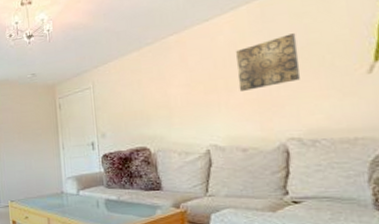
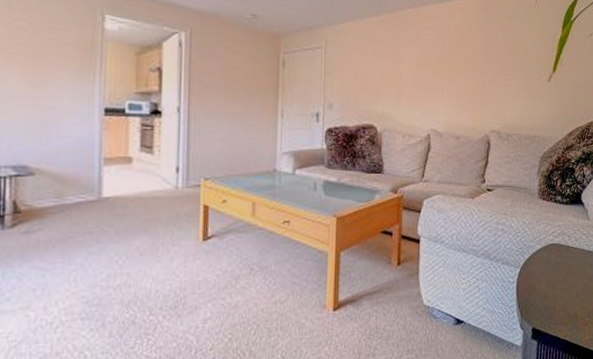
wall art: present [236,33,301,91] -> none [460,33,507,80]

